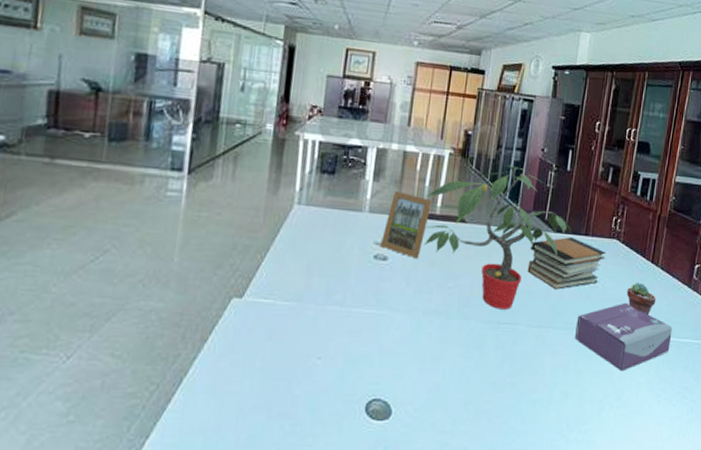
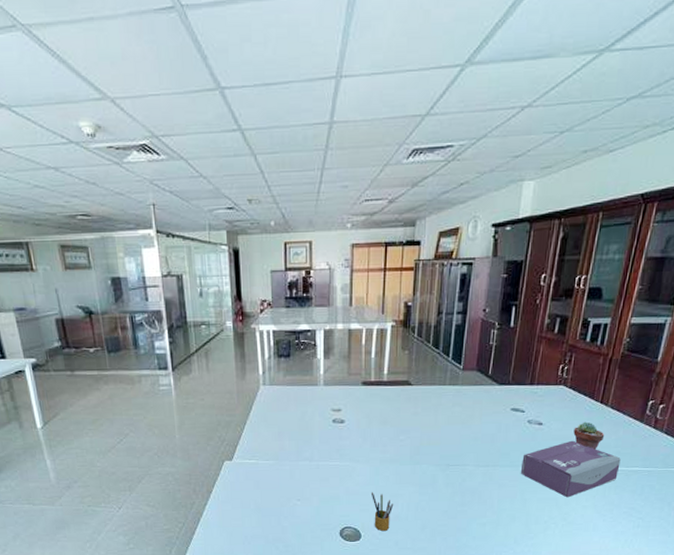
picture frame: present [379,191,432,259] -> none [336,365,379,420]
pencil box: none [409,351,435,406] -> present [372,491,394,531]
potted plant: present [423,164,573,310] -> none [372,328,517,454]
book stack: present [527,237,606,290] -> none [473,388,552,434]

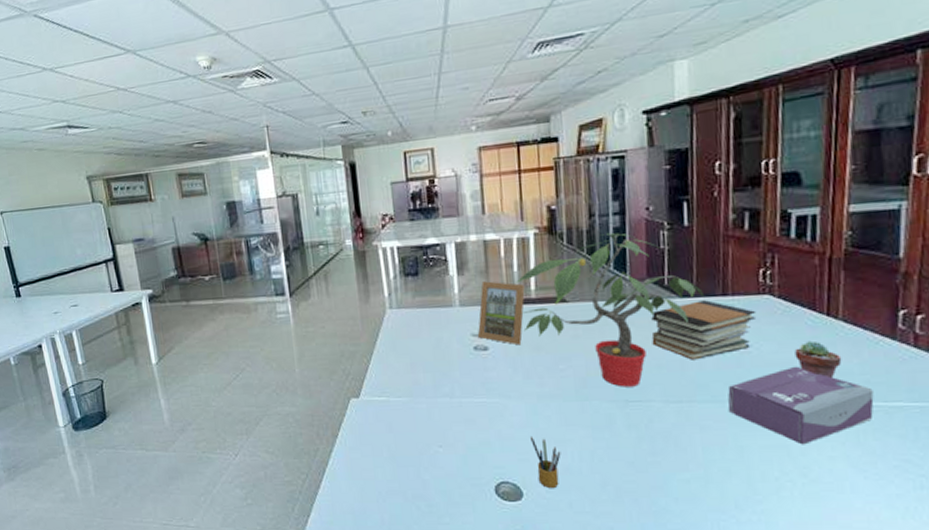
picture frame: none [336,365,379,420] -> present [477,281,525,346]
potted plant: none [372,328,517,454] -> present [516,232,705,387]
book stack: none [473,388,552,434] -> present [651,300,757,360]

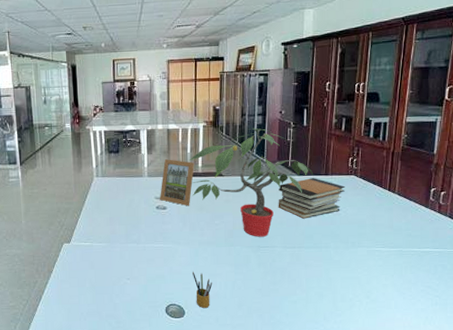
tissue box: present [728,366,874,445] -> none [324,224,413,277]
potted succulent: present [794,340,842,379] -> none [367,207,395,233]

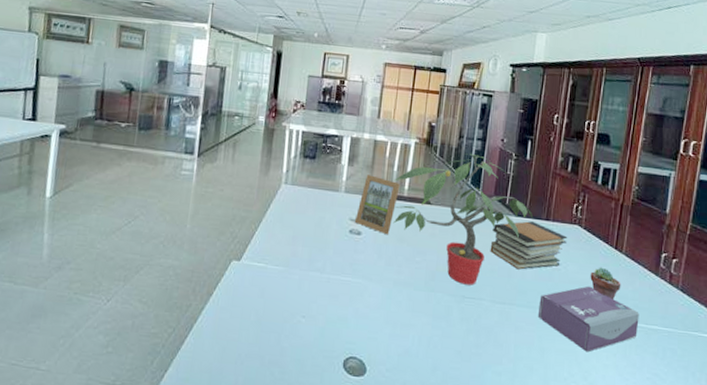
pencil box: present [193,271,213,308] -> none [381,317,405,367]
tissue box: none [324,224,413,277] -> present [539,286,639,353]
potted succulent: none [367,207,395,233] -> present [590,267,621,300]

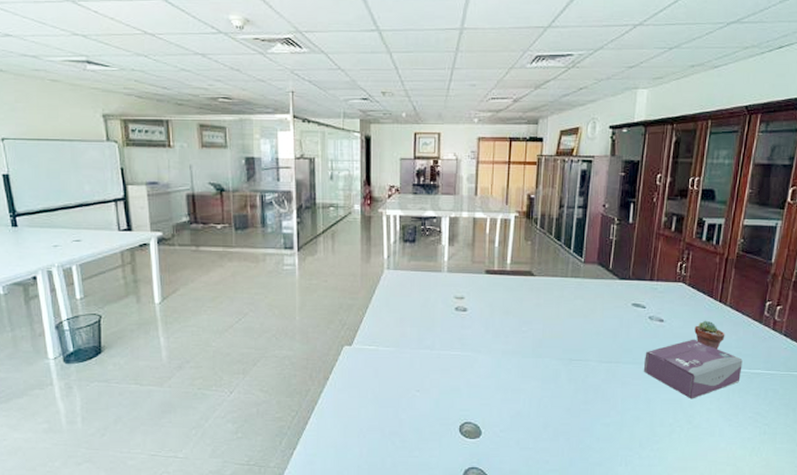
picture frame: present [354,174,400,235] -> none [459,253,502,309]
potted plant: present [393,153,534,285] -> none [496,221,638,348]
book stack: present [490,221,568,270] -> none [595,283,672,330]

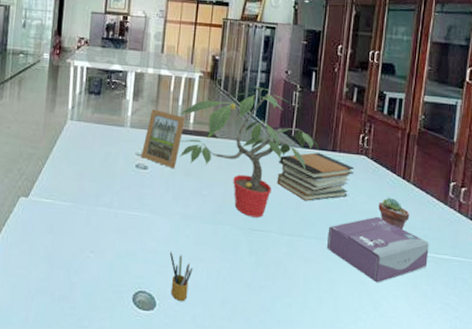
picture frame: none [459,253,502,309] -> present [140,109,185,169]
pencil box: none [493,384,516,428] -> present [170,251,193,301]
potted plant: none [496,221,638,348] -> present [179,85,320,218]
book stack: none [595,283,672,330] -> present [277,152,355,201]

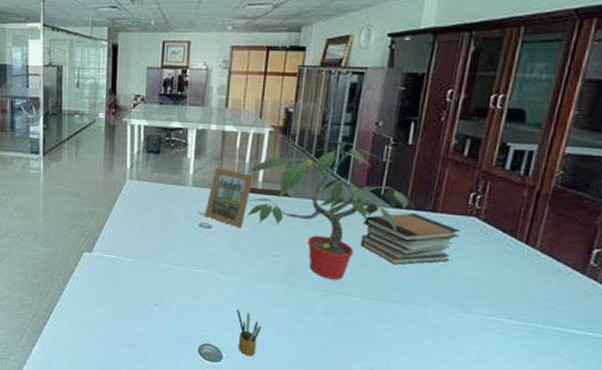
tissue box: present [327,216,429,283] -> none [420,283,555,354]
potted succulent: present [378,197,410,230] -> none [489,263,532,300]

